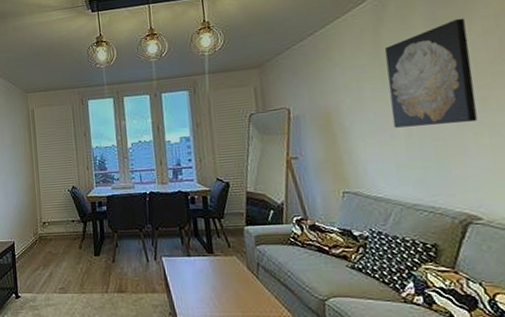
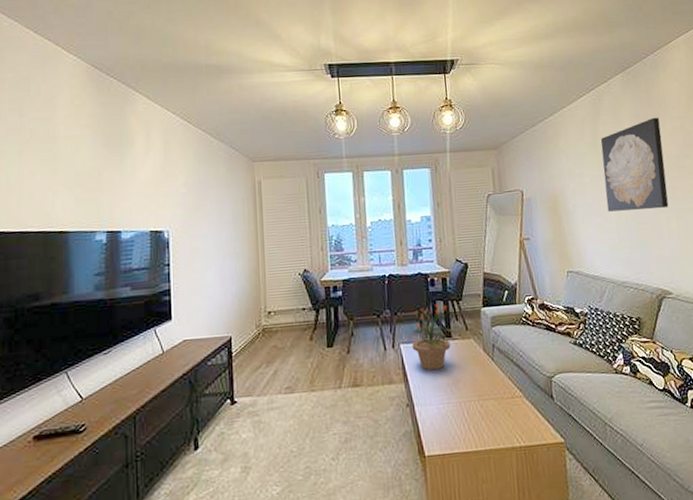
potted plant: none [173,220,217,284] -> present [412,303,455,371]

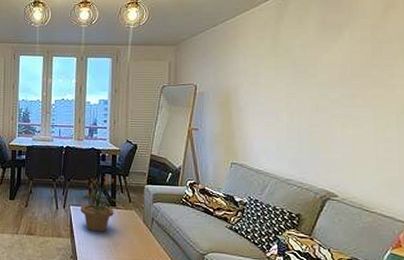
wall art: present [600,117,669,212] -> none [279,24,349,115]

